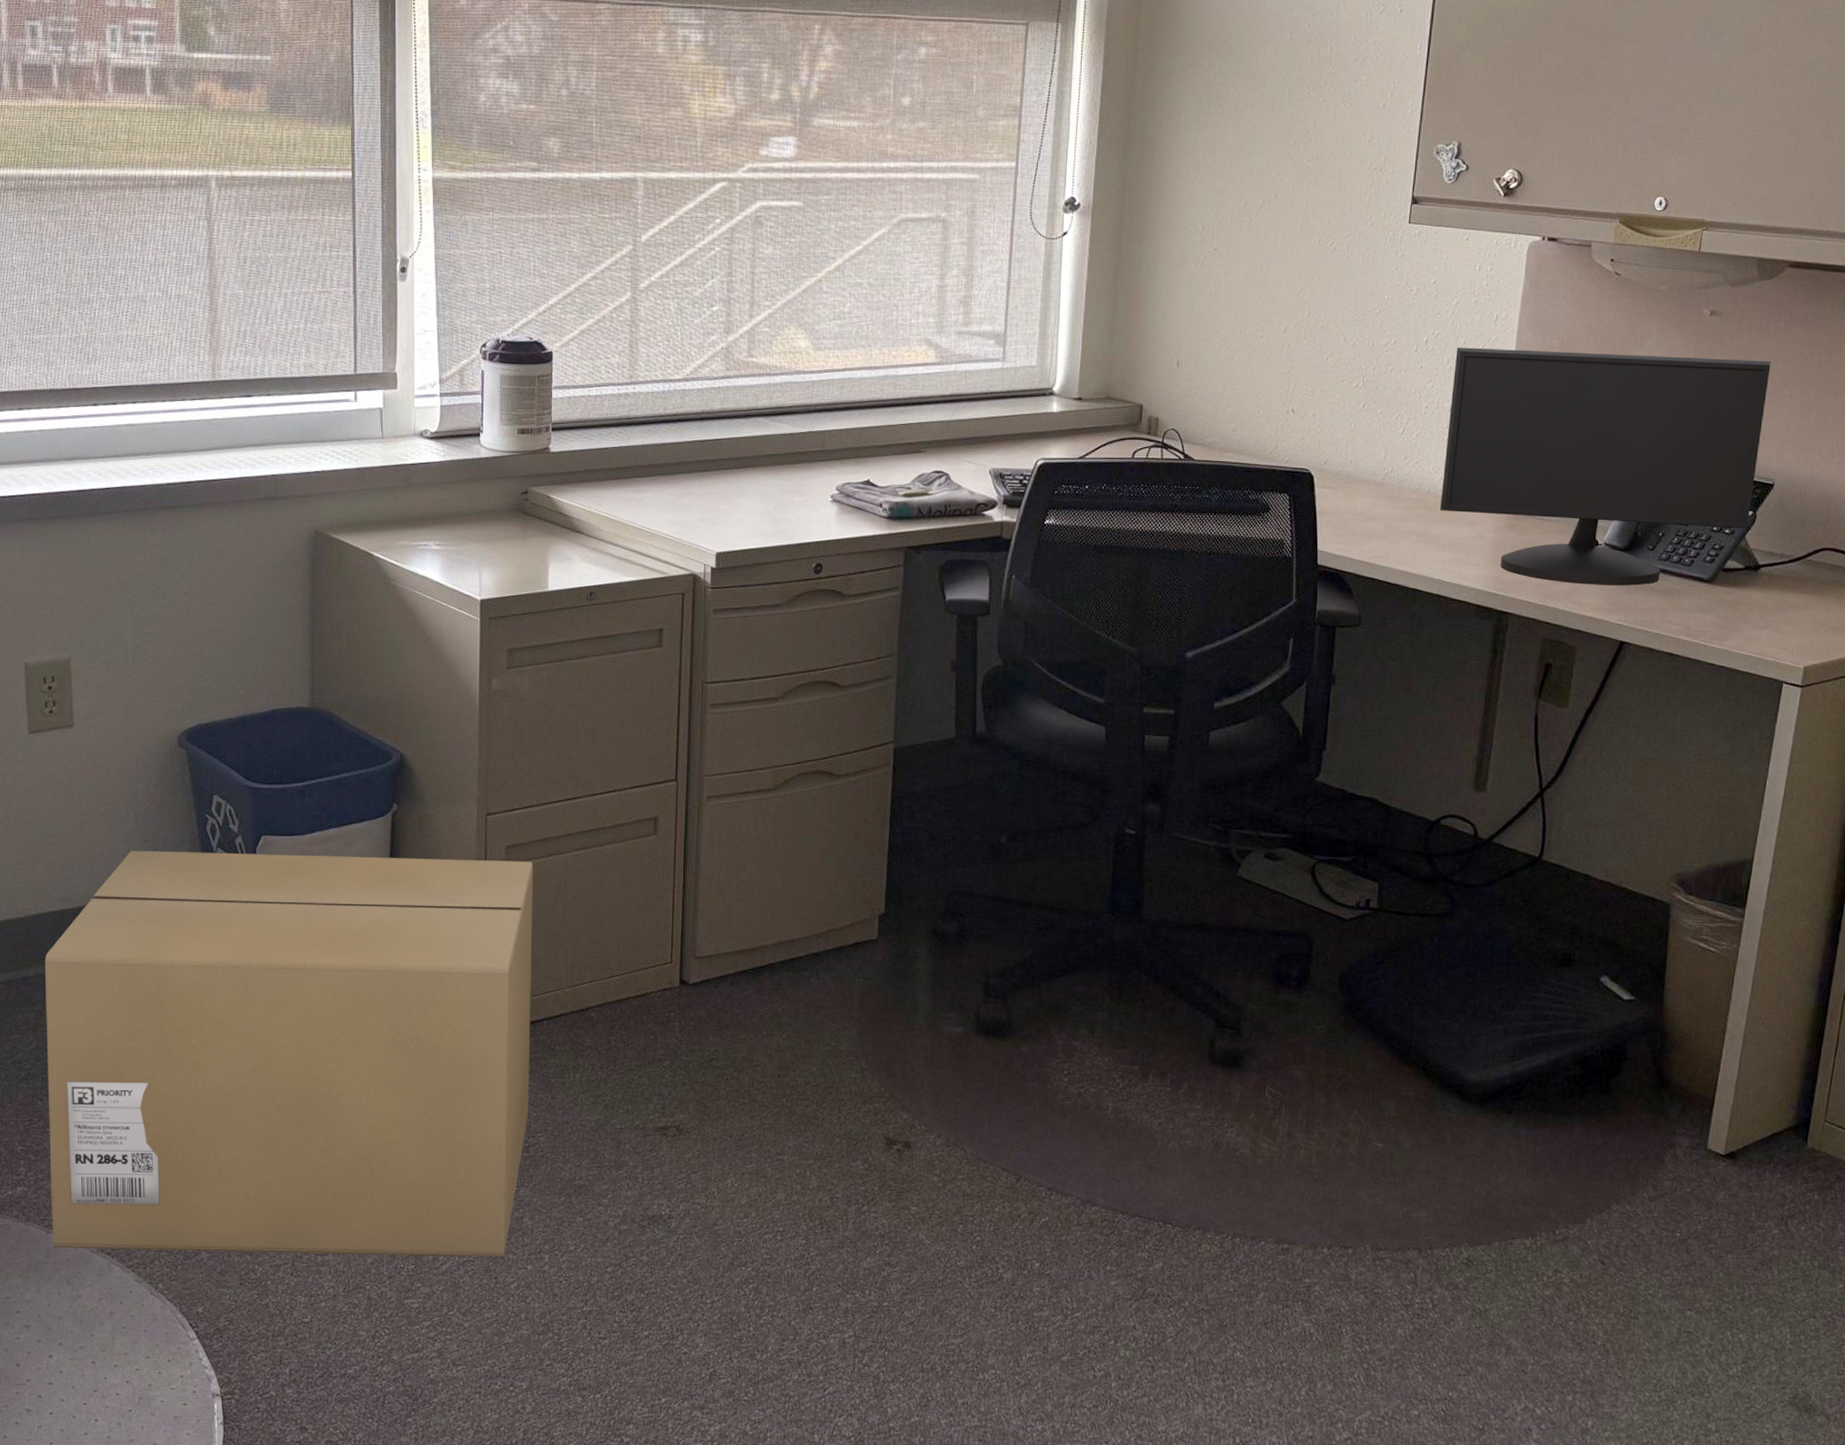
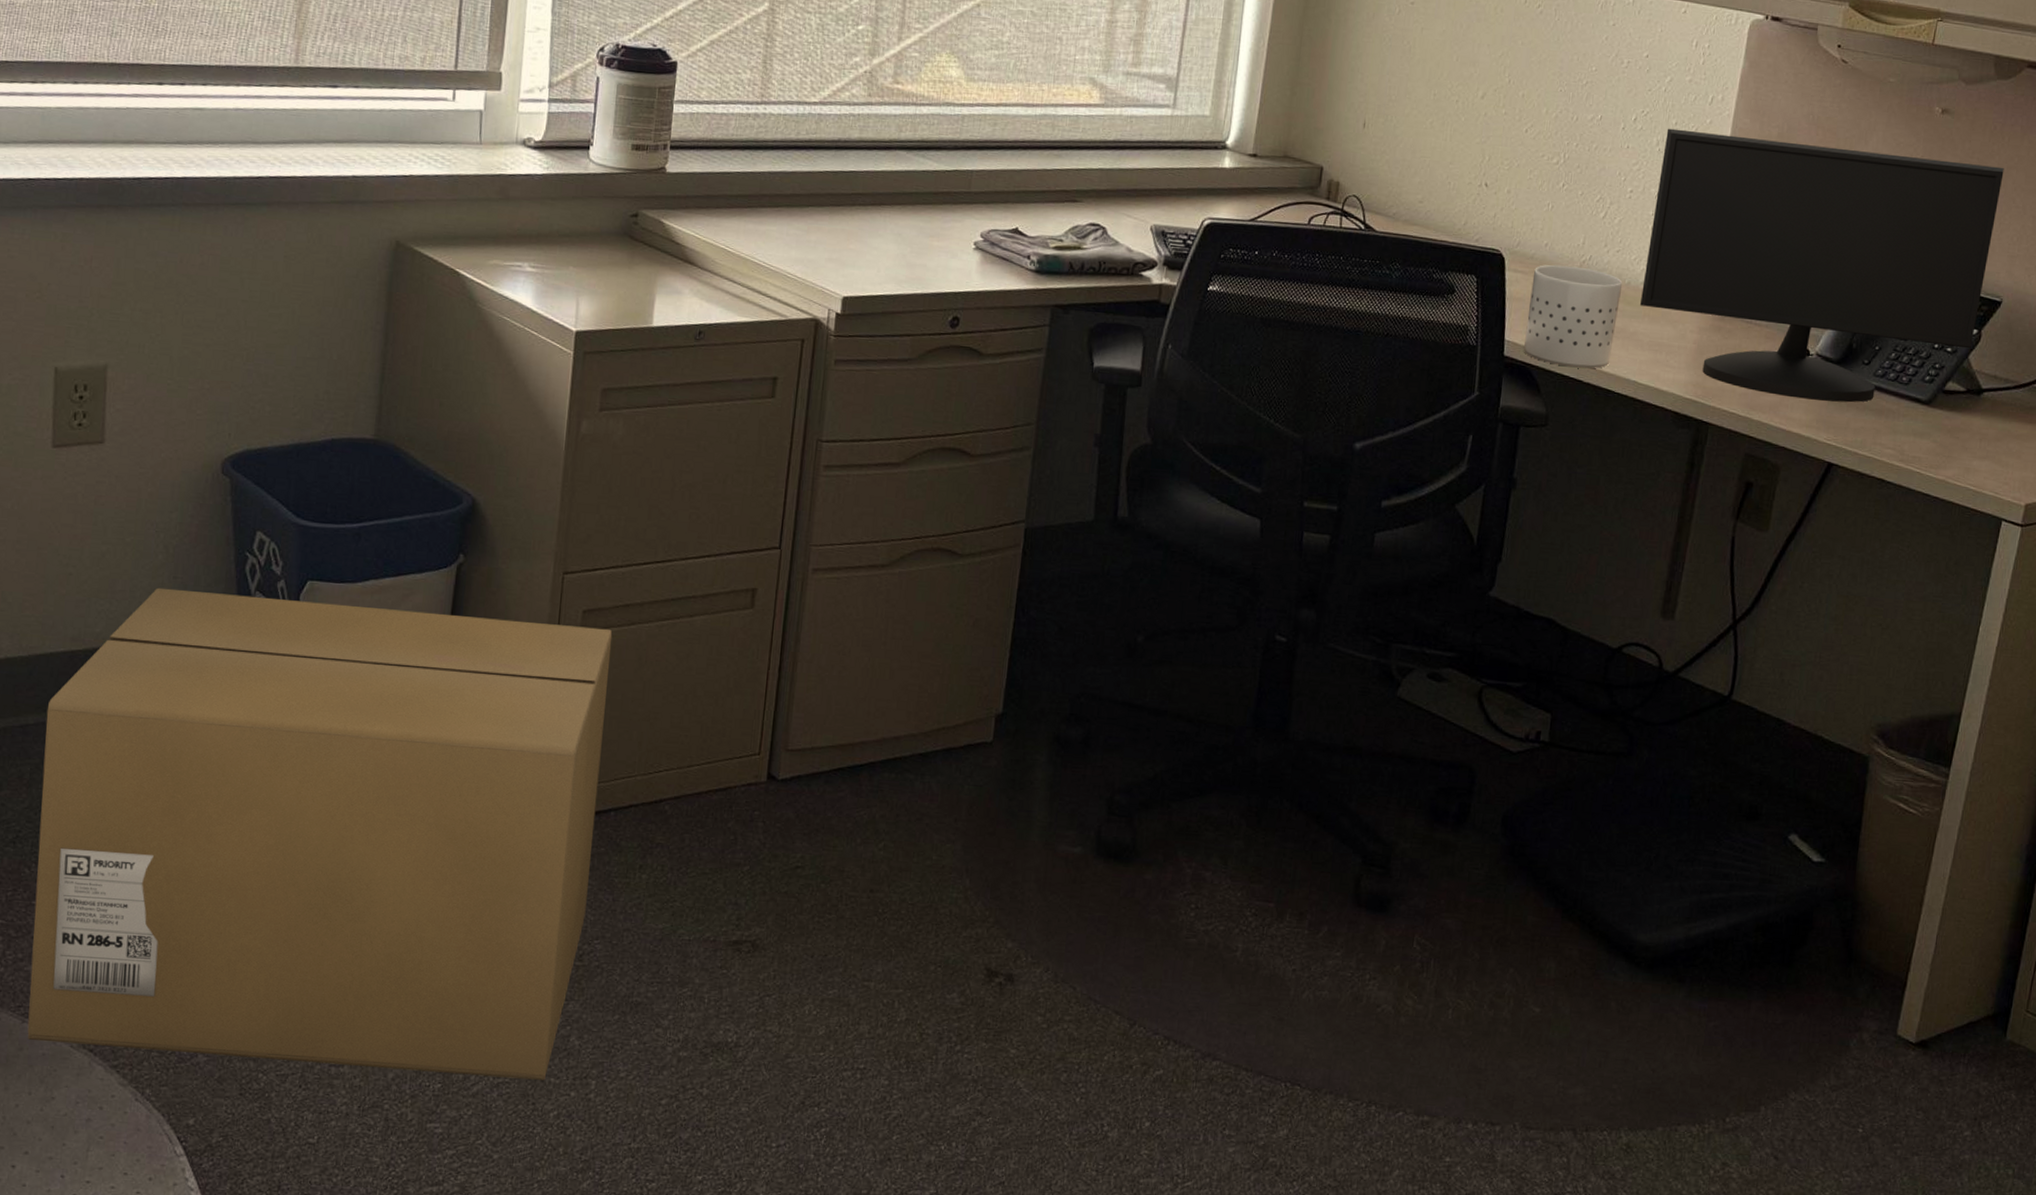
mug: none [1335,479,1423,571] -> present [1523,264,1623,369]

